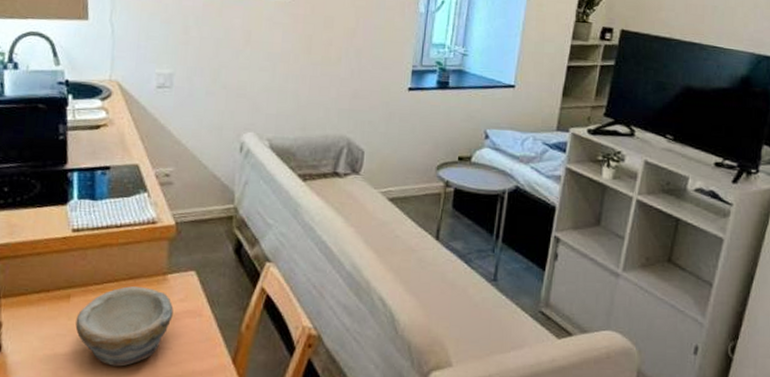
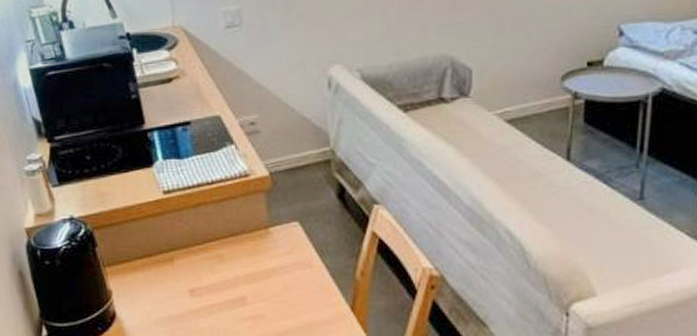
bowl: present [75,286,174,367] -> none [183,243,282,323]

